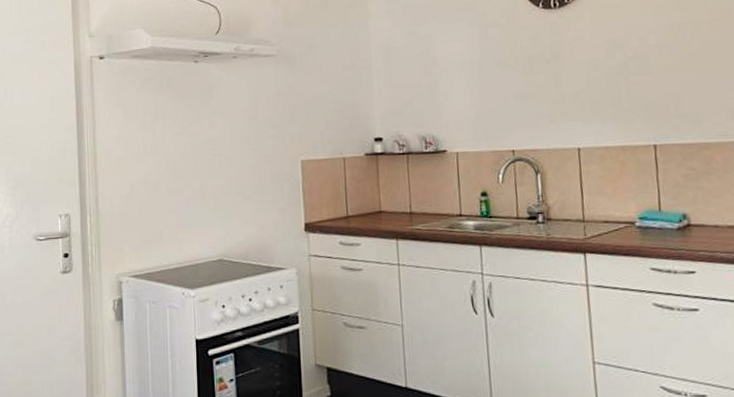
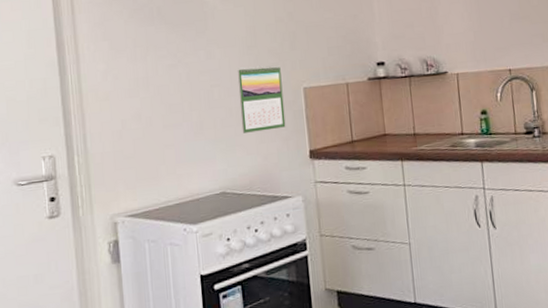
calendar: none [238,136,283,203] -> present [237,65,286,133]

